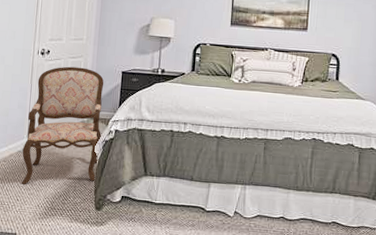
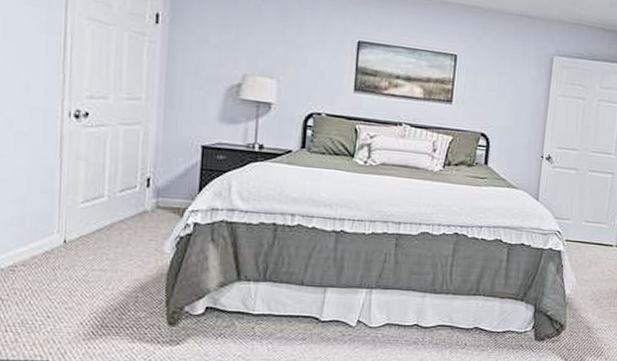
armchair: present [22,66,104,184] -> none [51,136,176,296]

